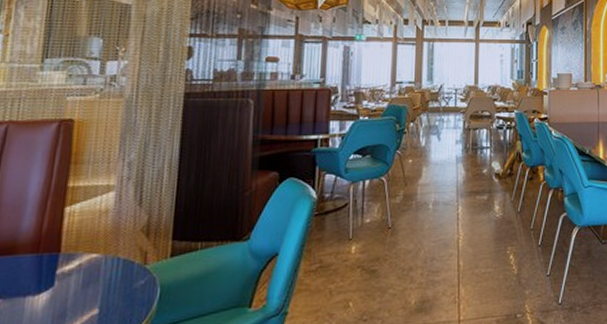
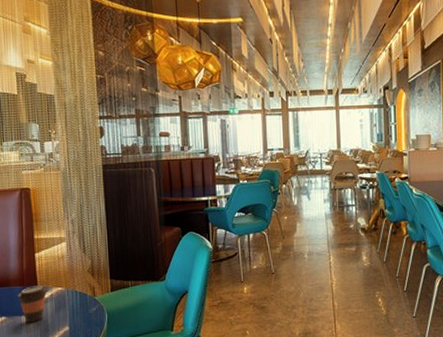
coffee cup: none [25,250,75,307] -> present [18,285,48,323]

